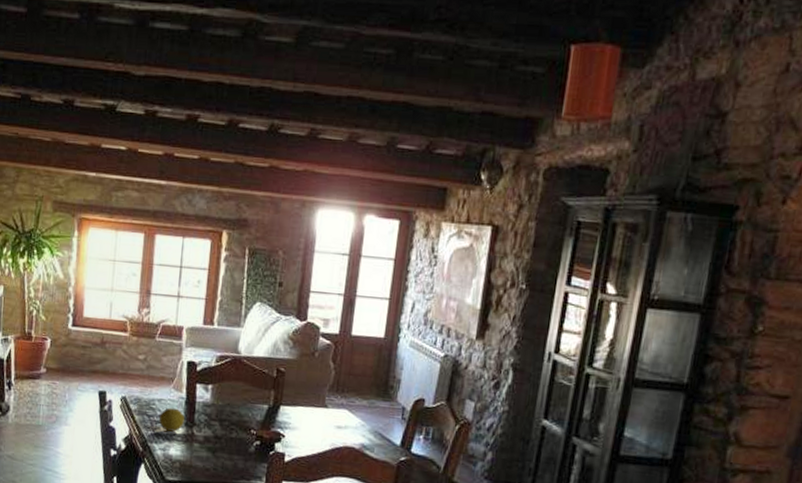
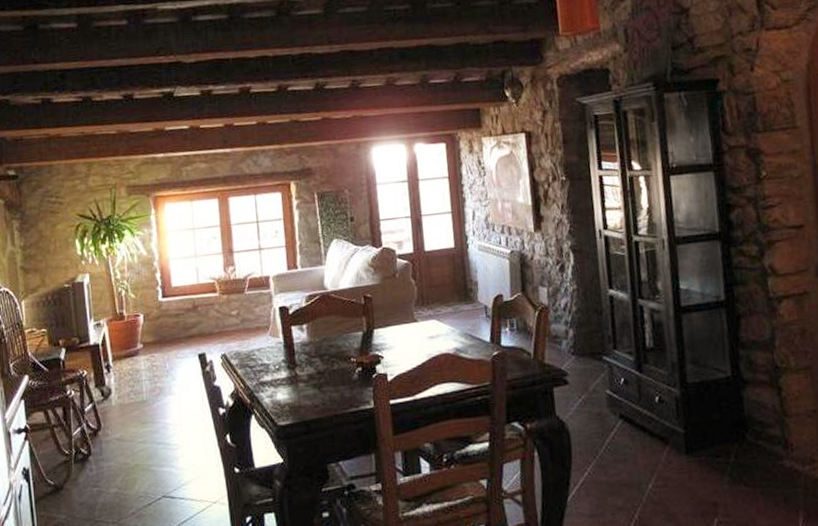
fruit: present [158,407,185,432] -> none [261,354,287,378]

